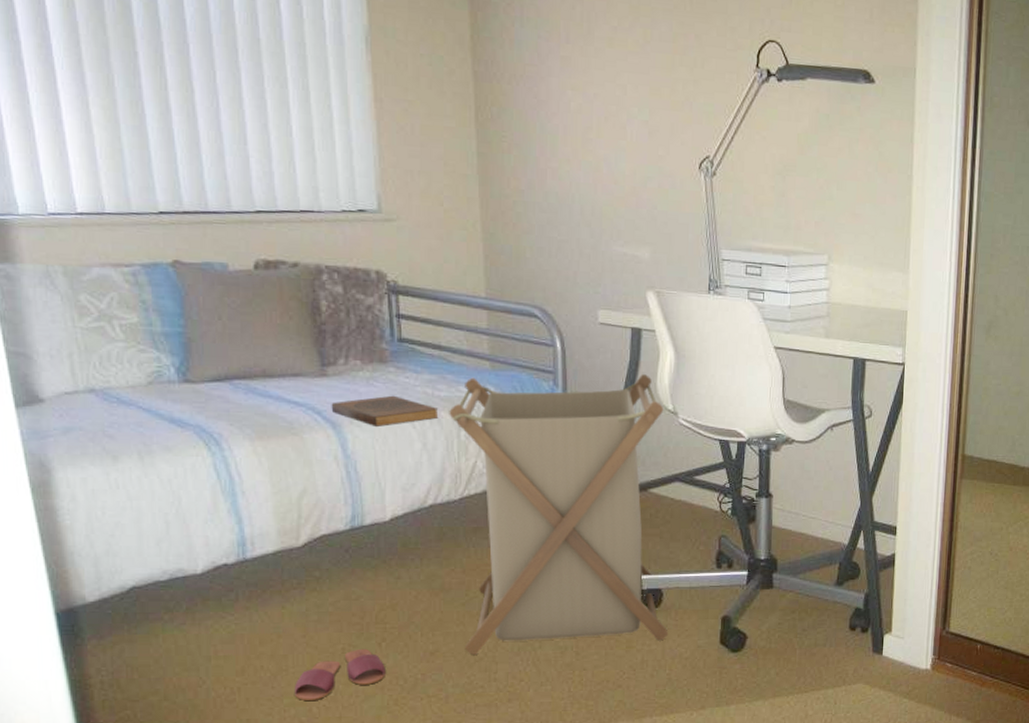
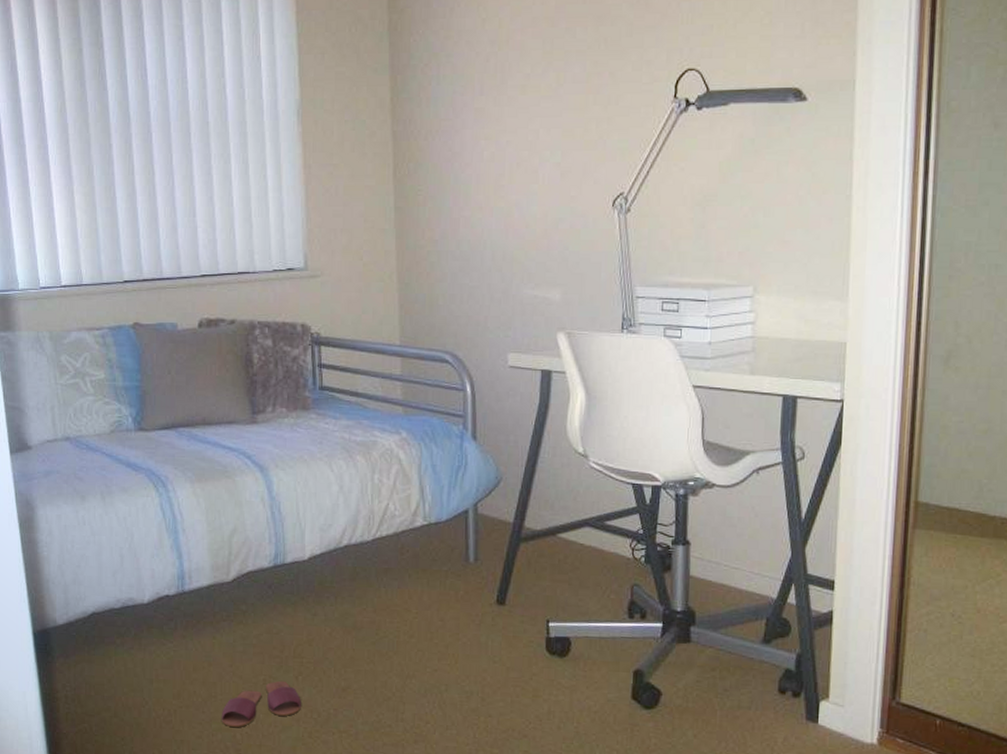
book: present [331,395,439,428] -> none [259,440,355,471]
laundry basket: present [449,374,667,655] -> none [364,417,576,694]

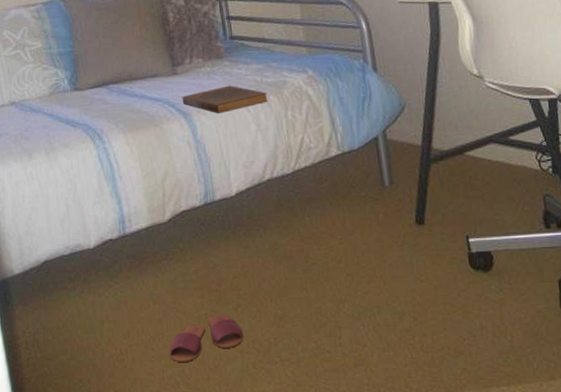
book: none [259,440,355,471] -> present [182,85,268,114]

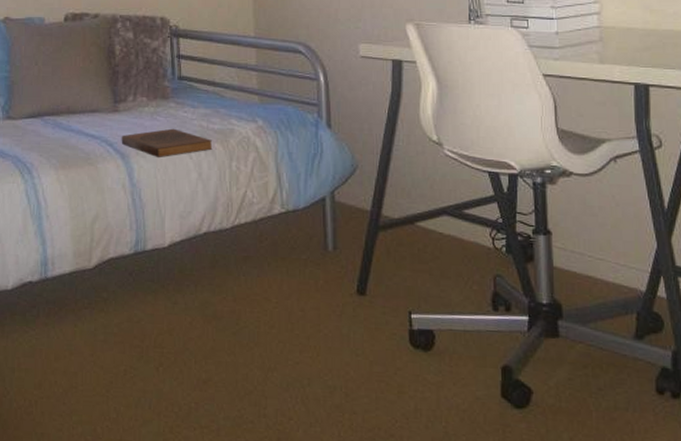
slippers: present [169,313,243,363] -> none [81,371,162,421]

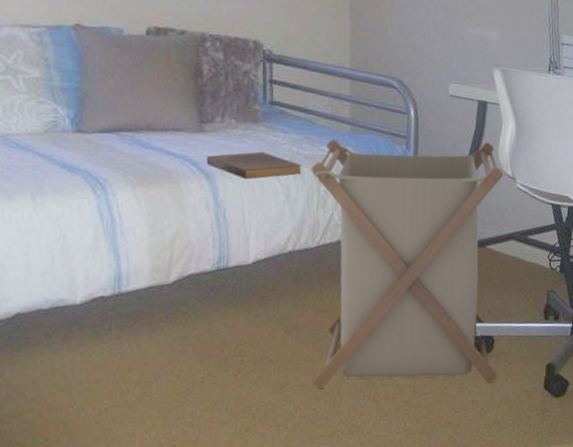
laundry basket: none [222,105,442,388] -> present [311,138,504,389]

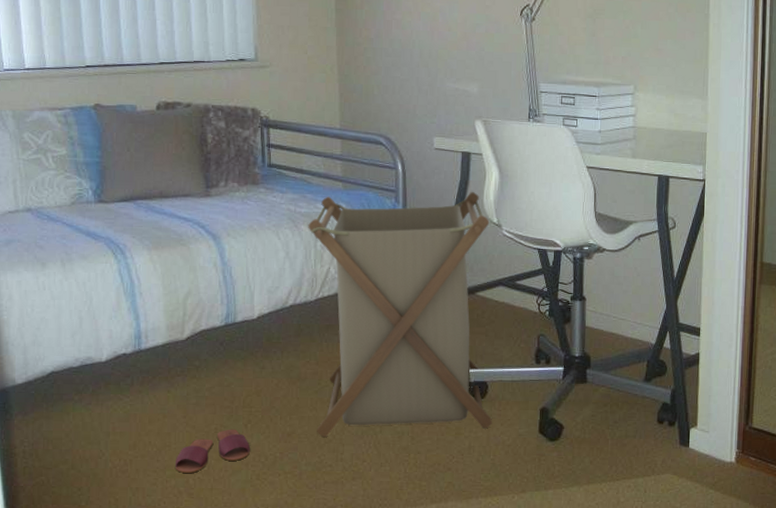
slippers: none [155,378,240,425] -> present [174,429,250,474]
book: present [206,151,302,180] -> none [213,212,300,239]

